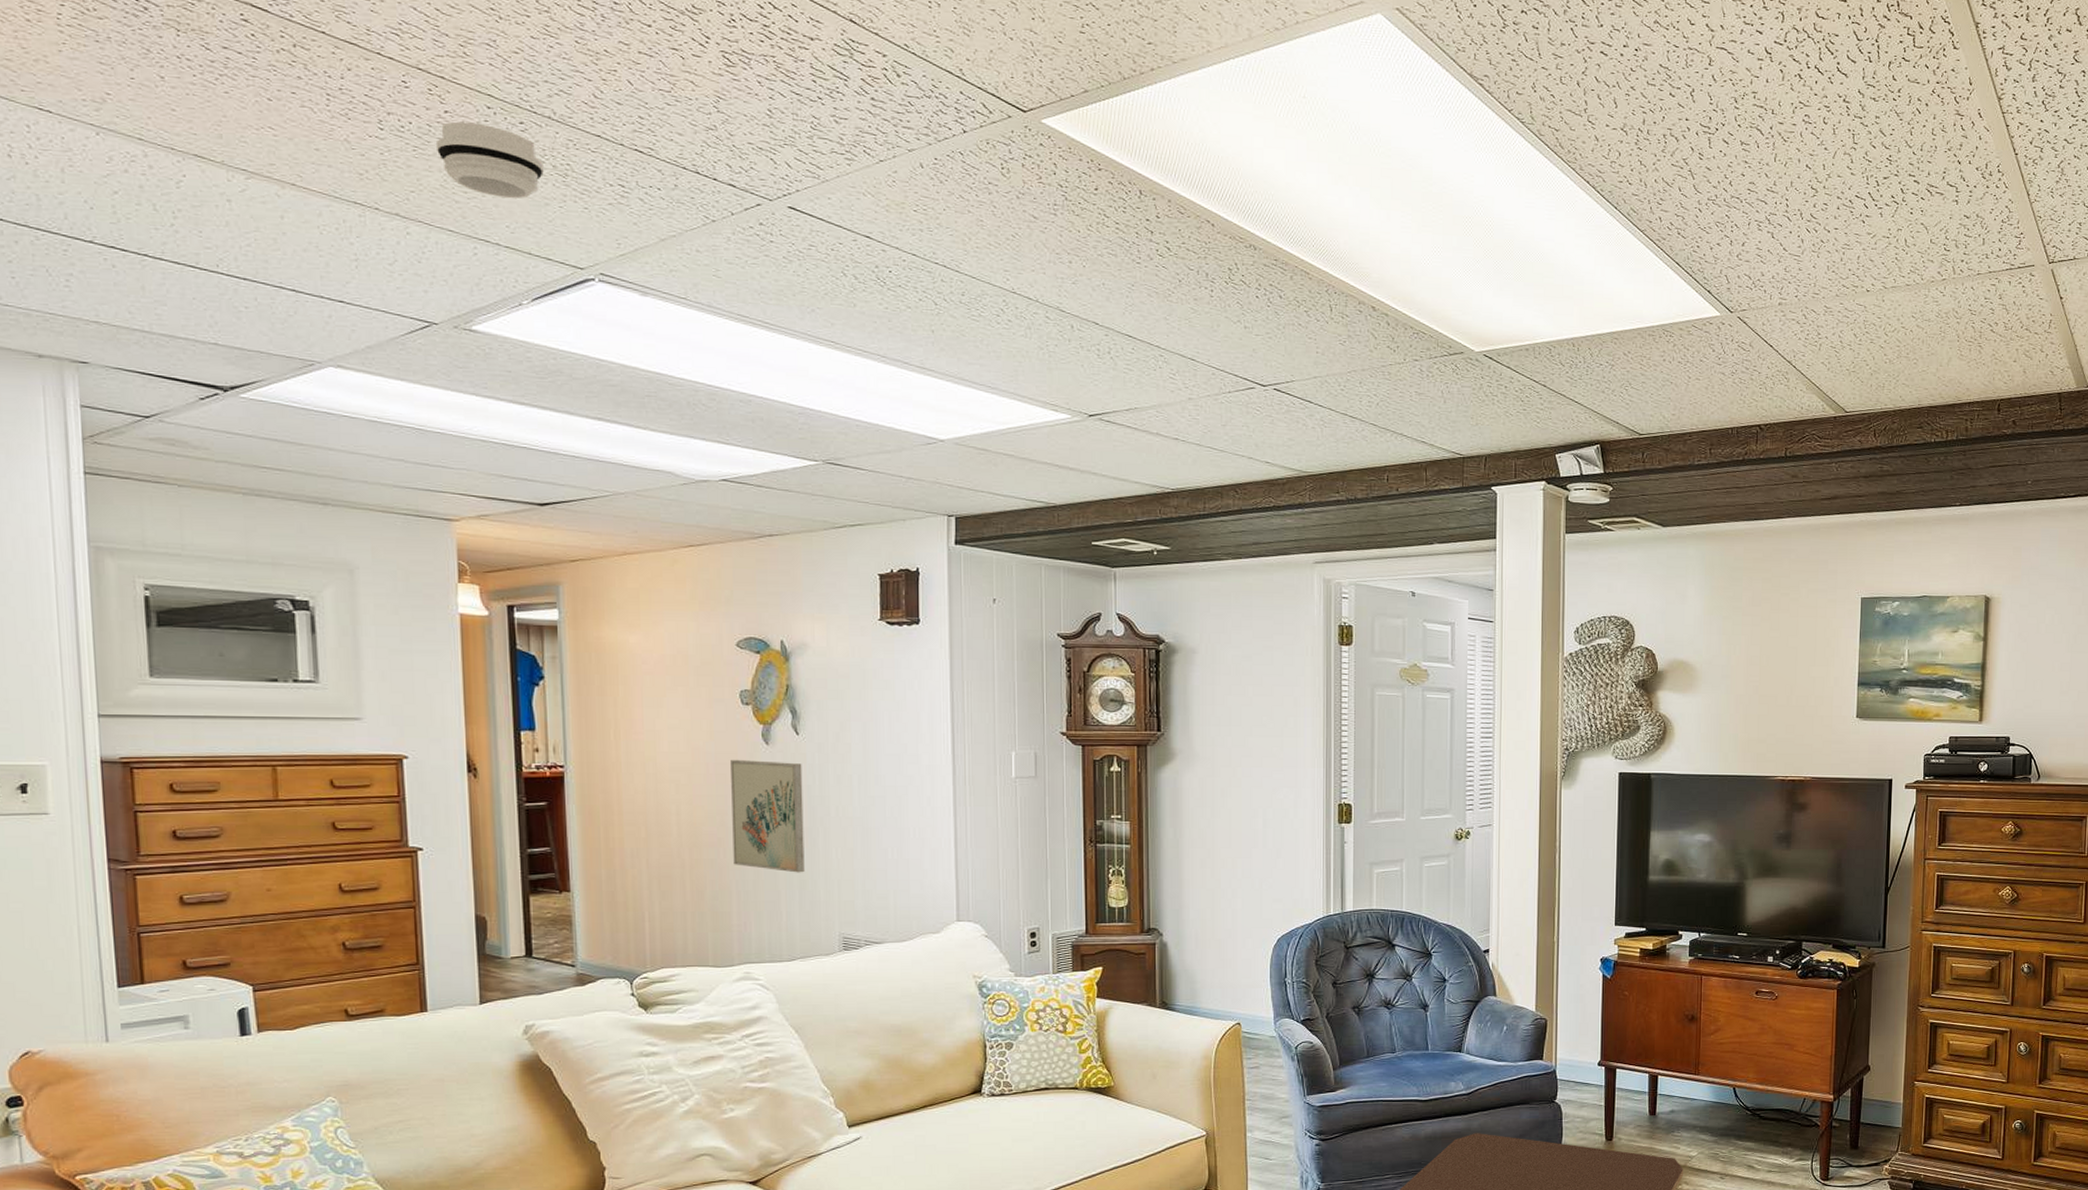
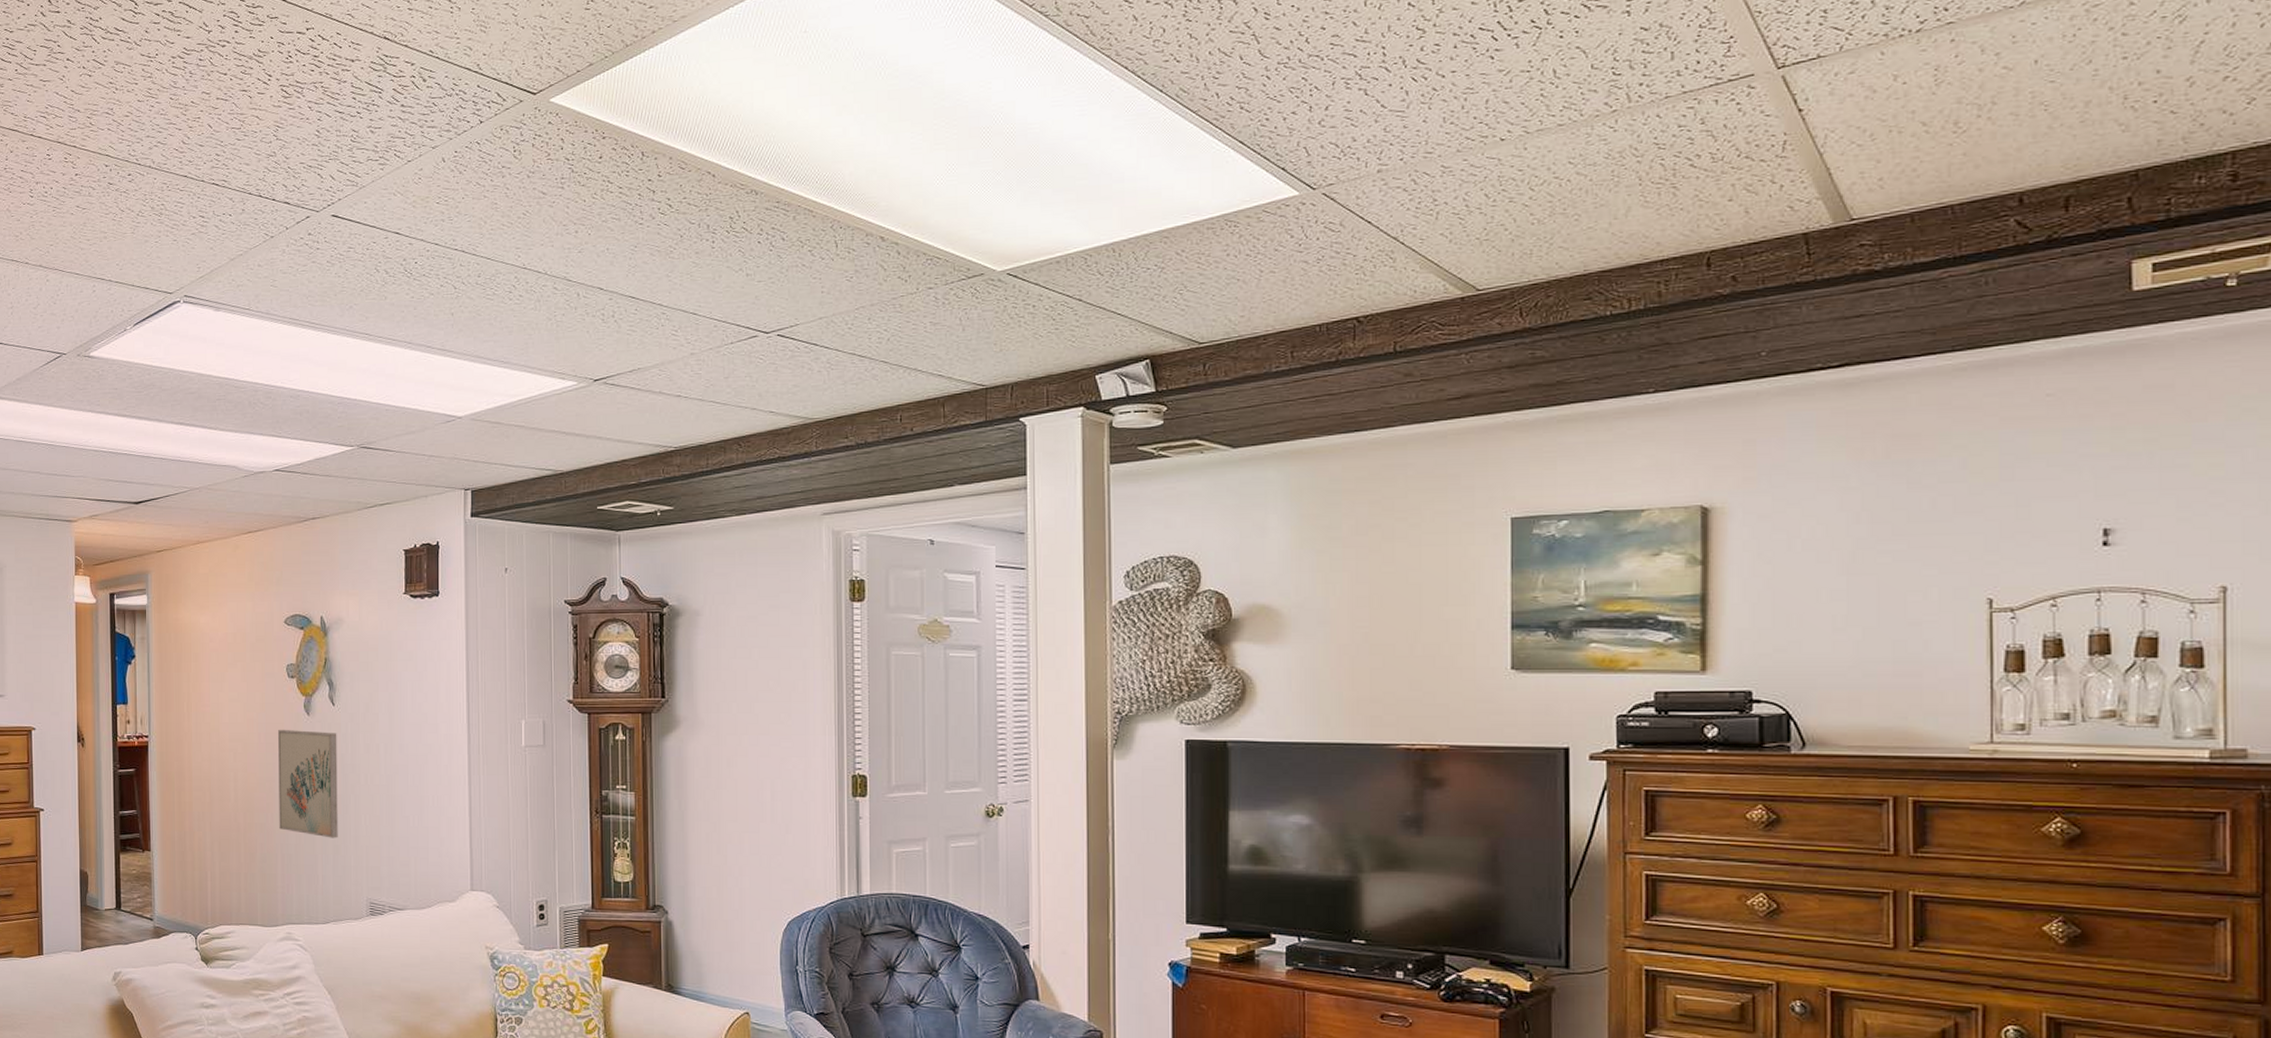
smoke detector: present [435,121,545,199] -> none [68,180,146,241]

